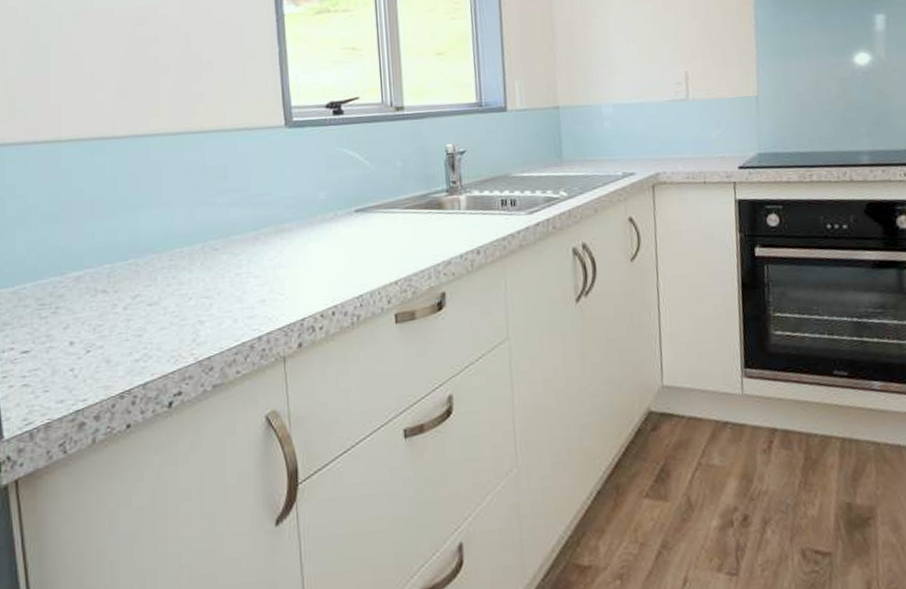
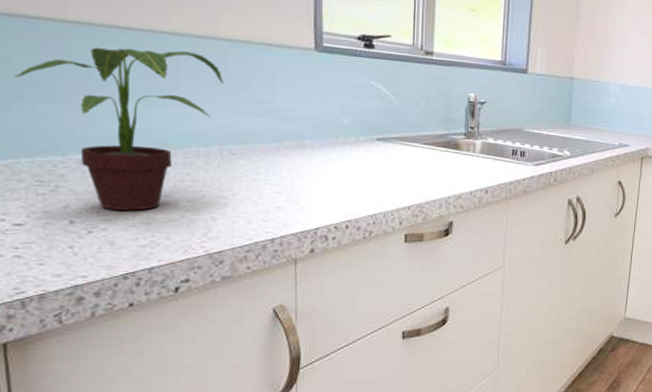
potted plant: none [19,150,201,326] -> present [14,48,223,211]

